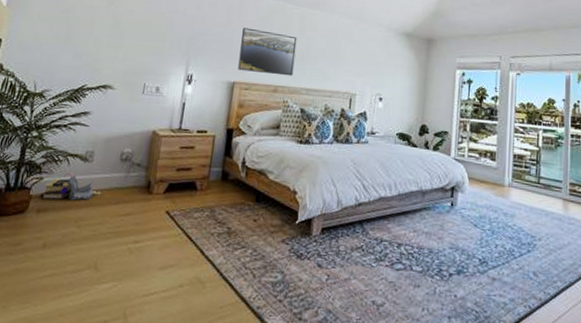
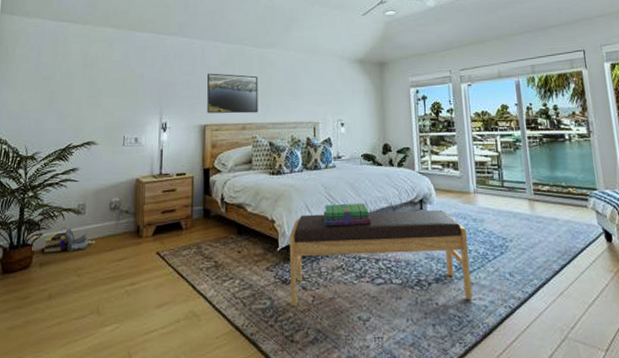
bench: none [303,189,496,295] -> present [289,209,473,307]
stack of books: none [348,181,399,207] -> present [323,204,372,227]

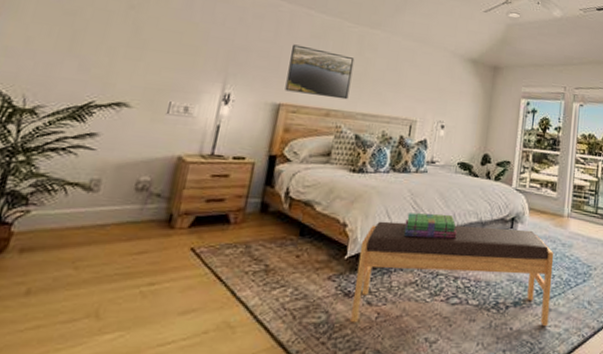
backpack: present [40,226,96,254] -> none [23,204,108,238]

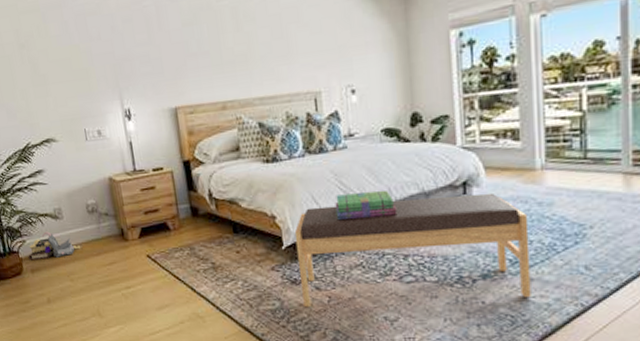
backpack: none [23,204,108,238] -> present [28,231,81,261]
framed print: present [285,44,355,100] -> none [168,36,240,93]

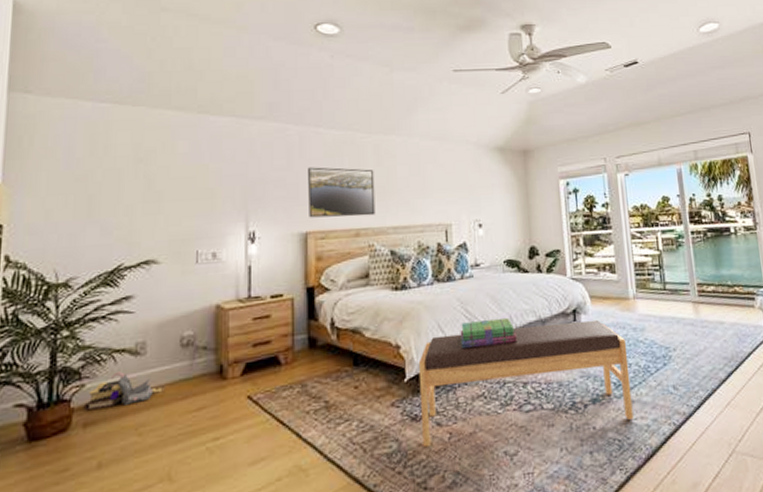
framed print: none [168,36,240,93] -> present [308,167,376,218]

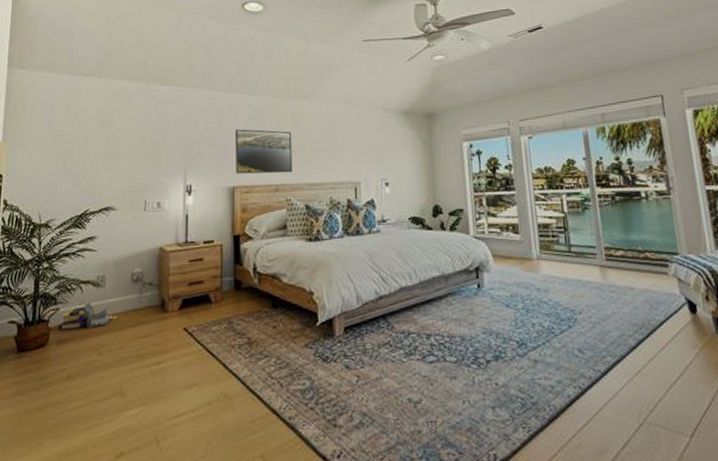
bench: present [418,319,634,448] -> none [329,278,537,388]
stack of books: present [460,318,518,349] -> none [367,272,422,299]

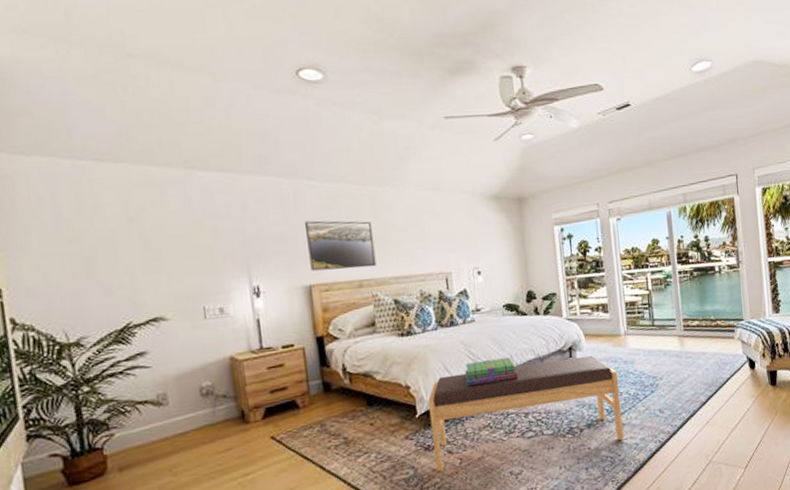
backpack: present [58,299,117,331] -> none [116,420,190,457]
bench: none [329,278,537,388] -> present [428,355,624,473]
stack of books: none [367,272,422,299] -> present [465,358,519,387]

